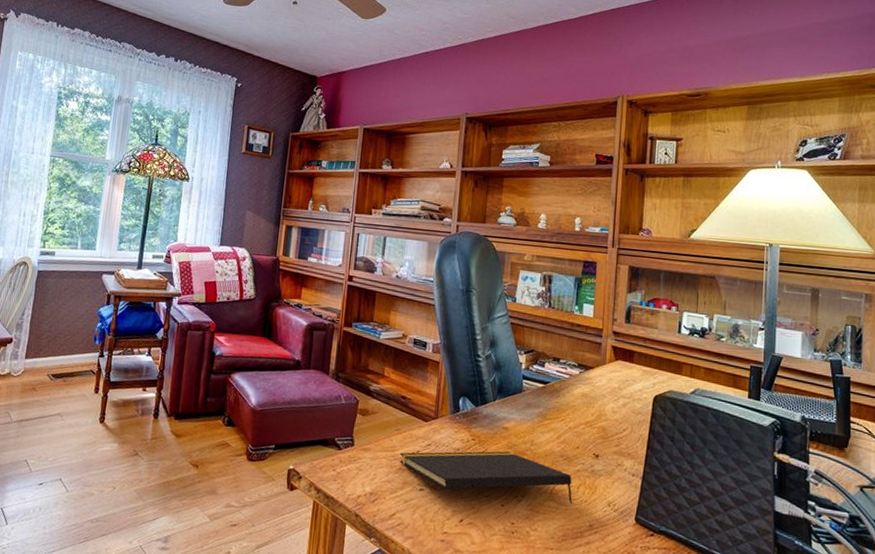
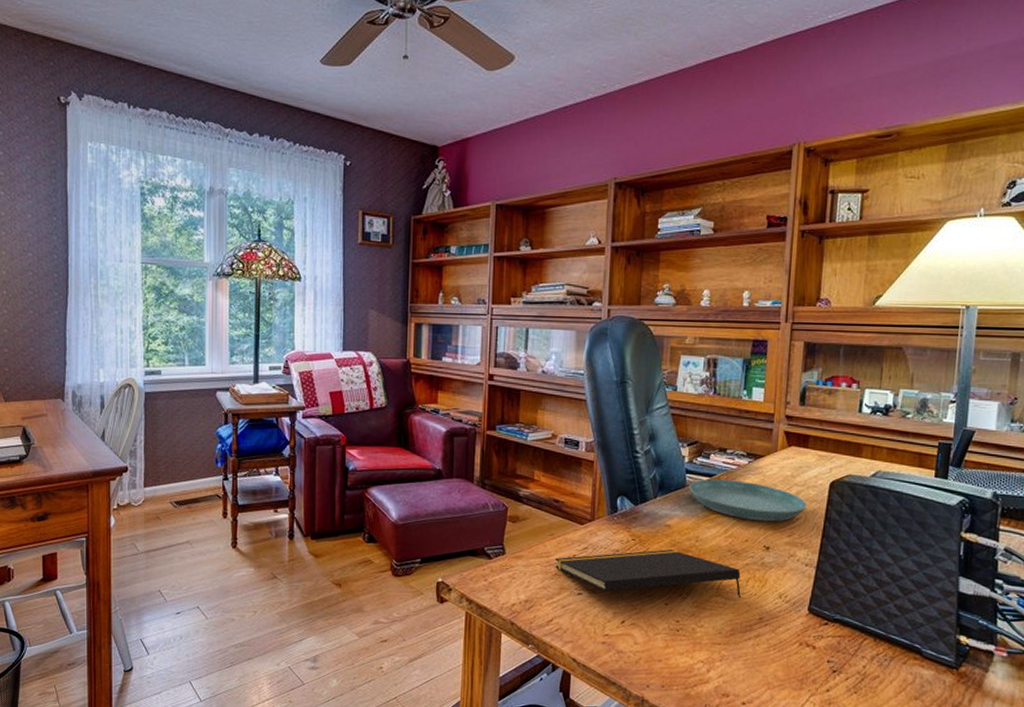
saucer: none [525,386,633,431] -> present [689,479,808,522]

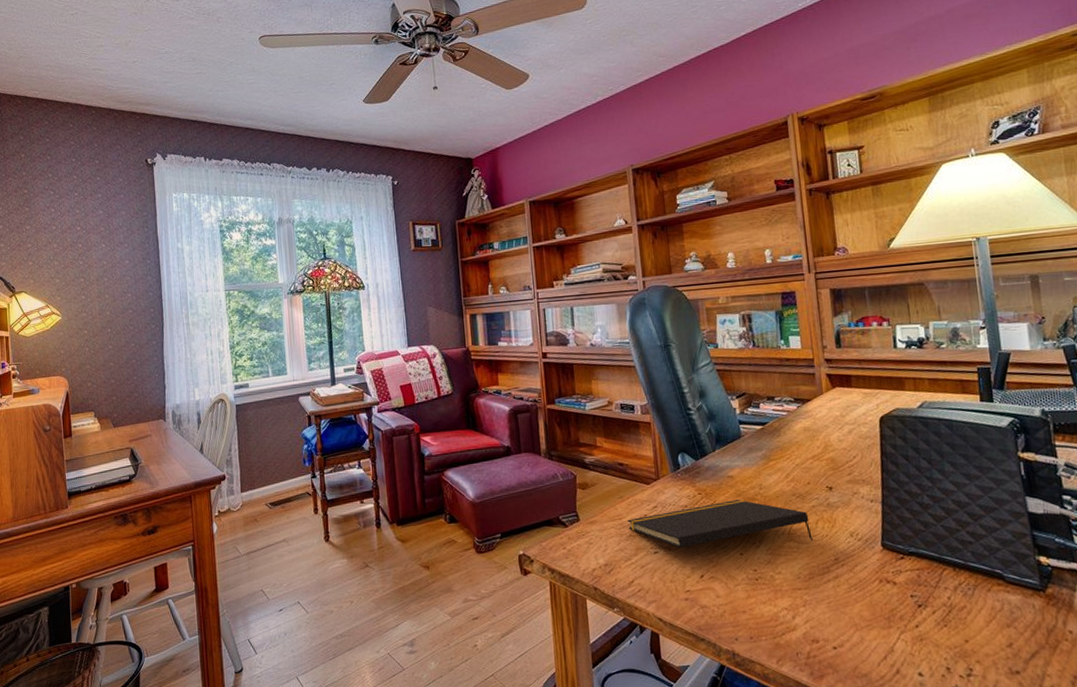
saucer: present [689,479,808,522] -> none [744,426,862,463]

